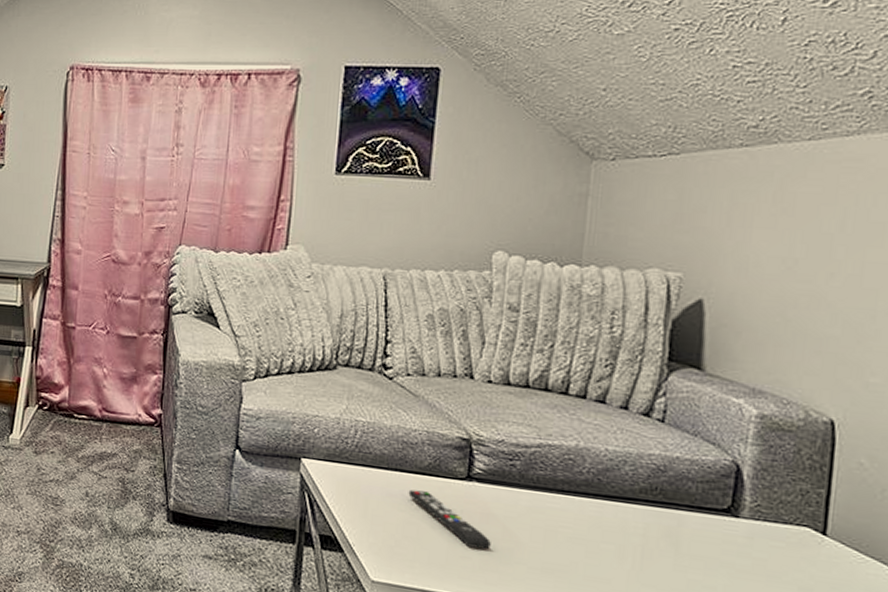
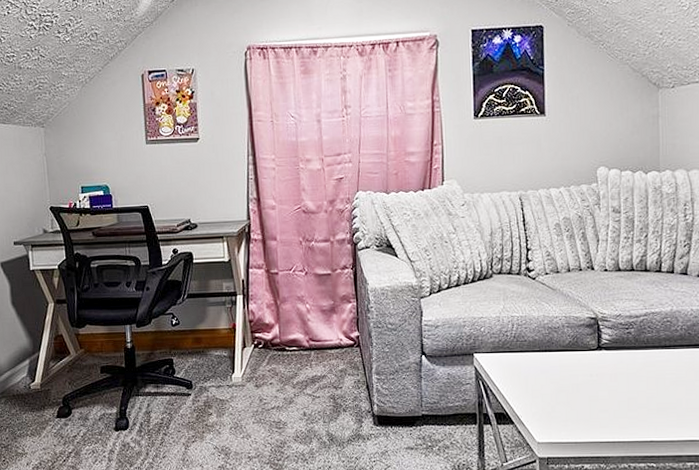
remote control: present [408,489,491,550] -> none [557,364,620,402]

